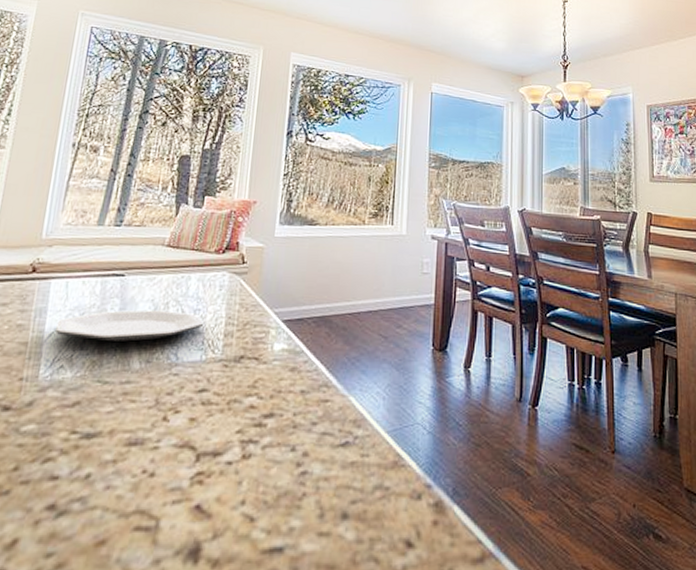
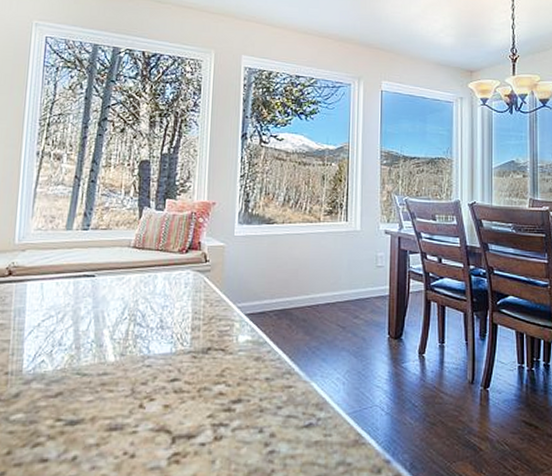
plate: present [56,310,205,341] -> none [35,307,173,337]

